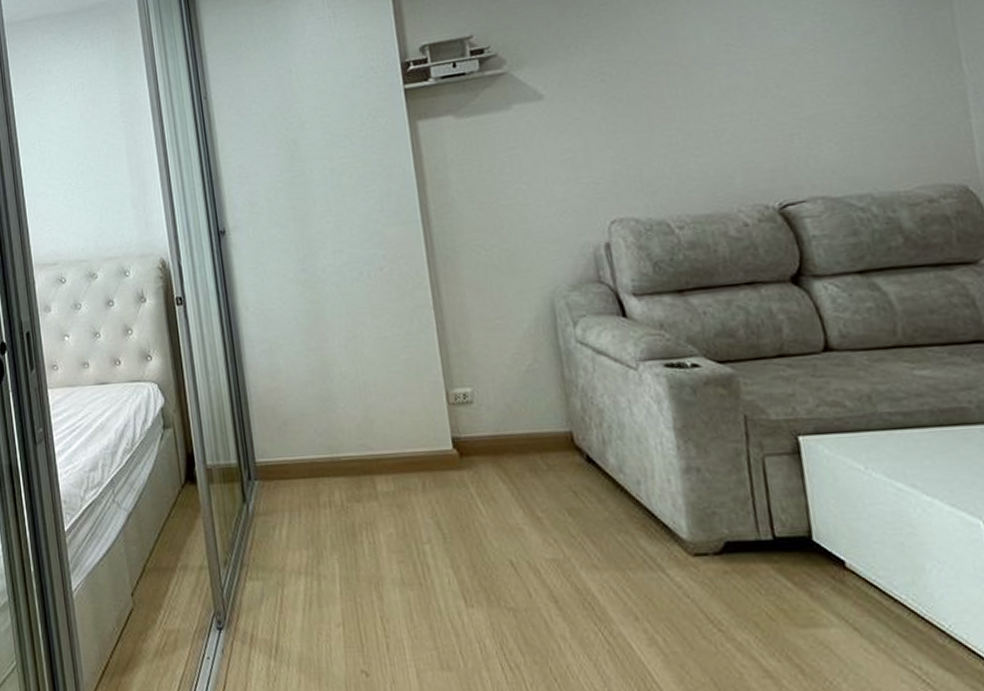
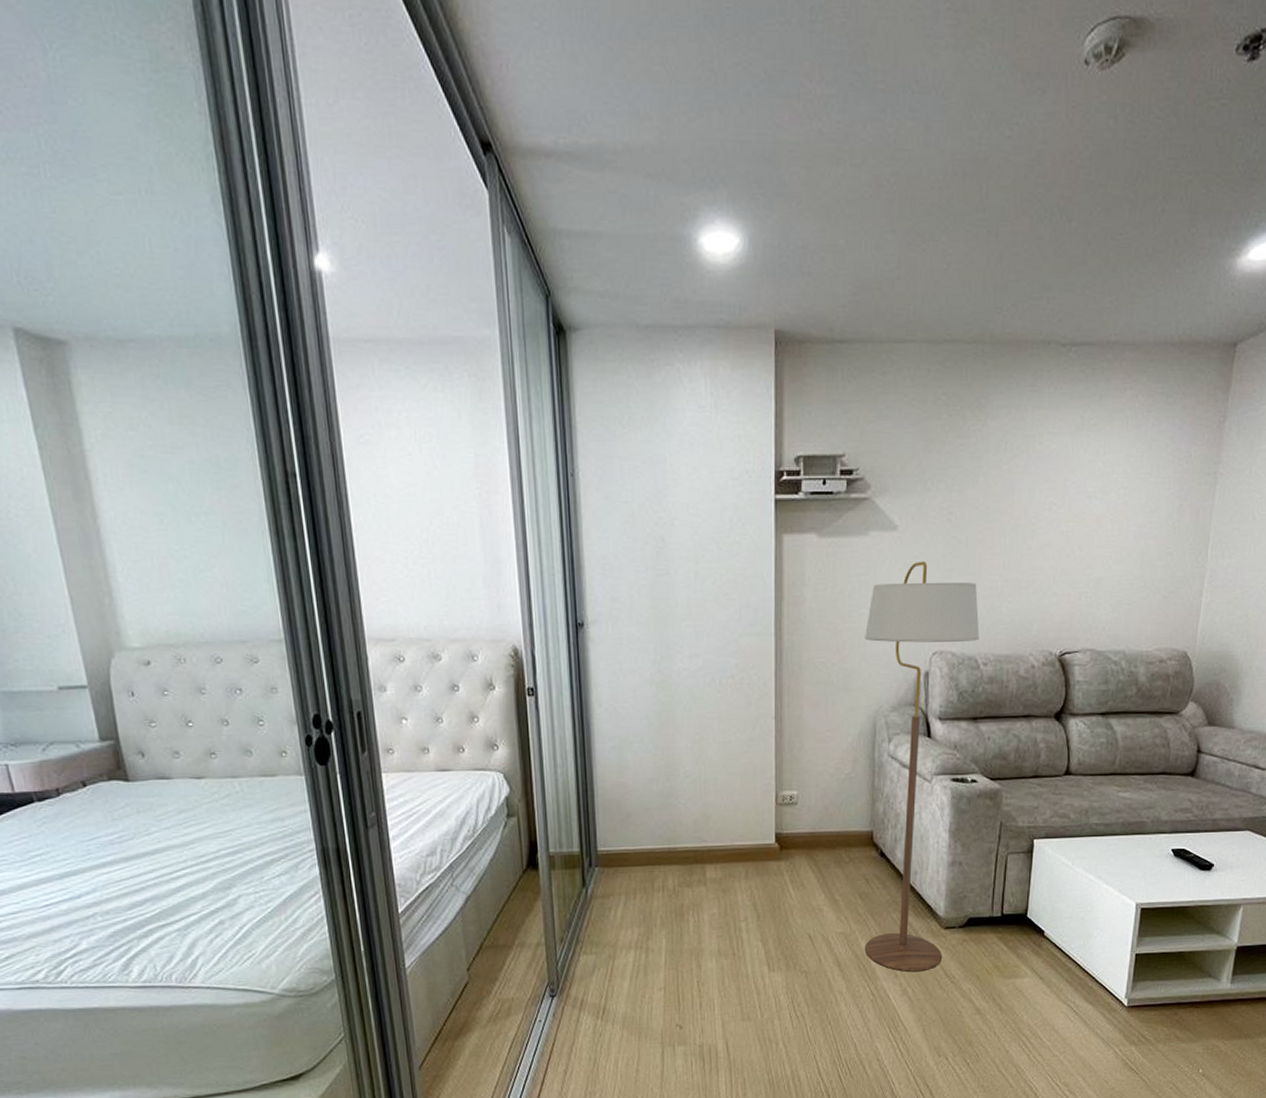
floor lamp: none [524,125,698,614] -> present [864,561,980,972]

